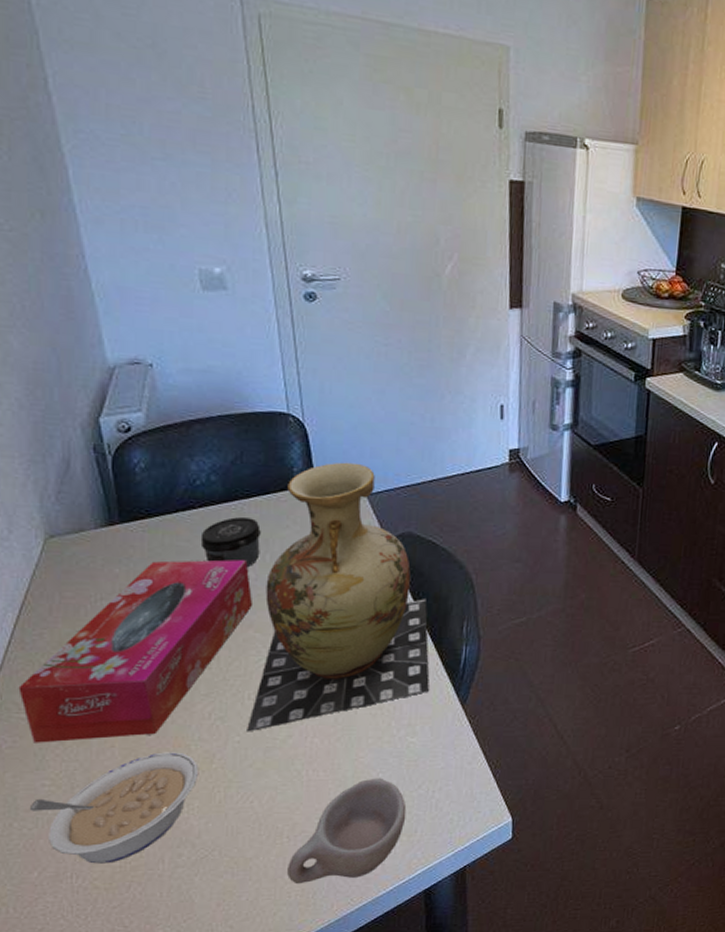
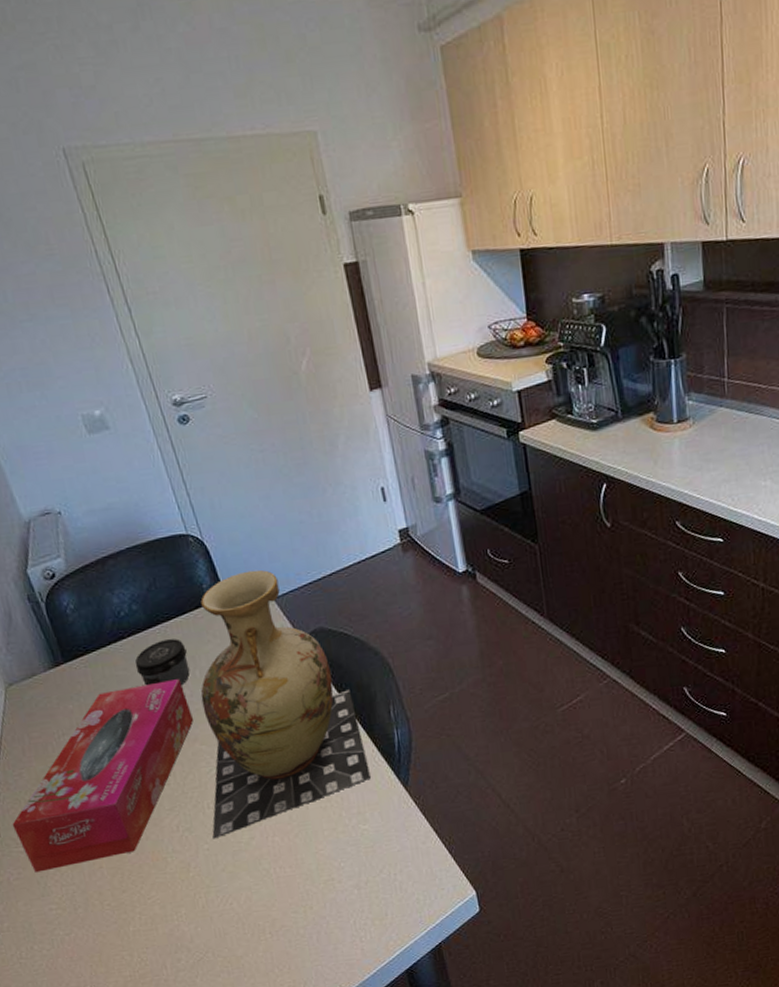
legume: present [29,752,199,864] -> none [43,865,180,976]
cup: present [287,778,407,885] -> none [275,867,375,977]

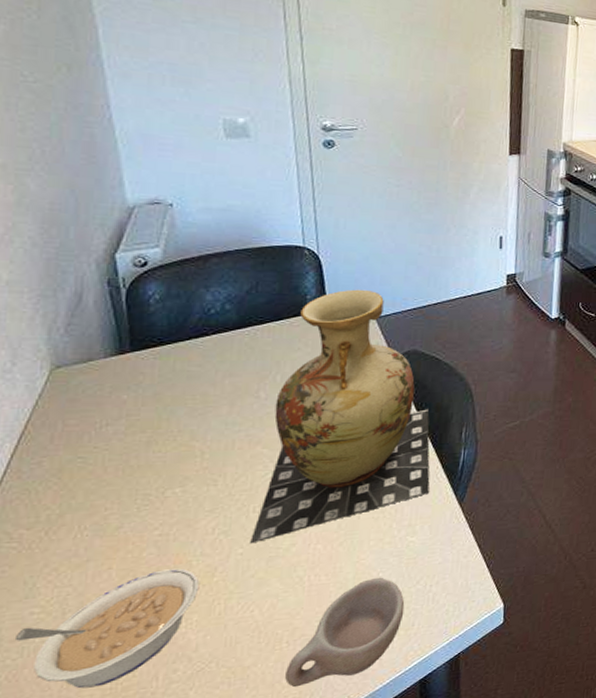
tissue box: present [12,679,194,873] -> none [11,382,263,572]
legume: none [43,865,180,976] -> present [14,568,200,689]
jar: present [135,638,191,686] -> none [212,342,273,389]
cup: none [275,867,375,977] -> present [285,577,405,688]

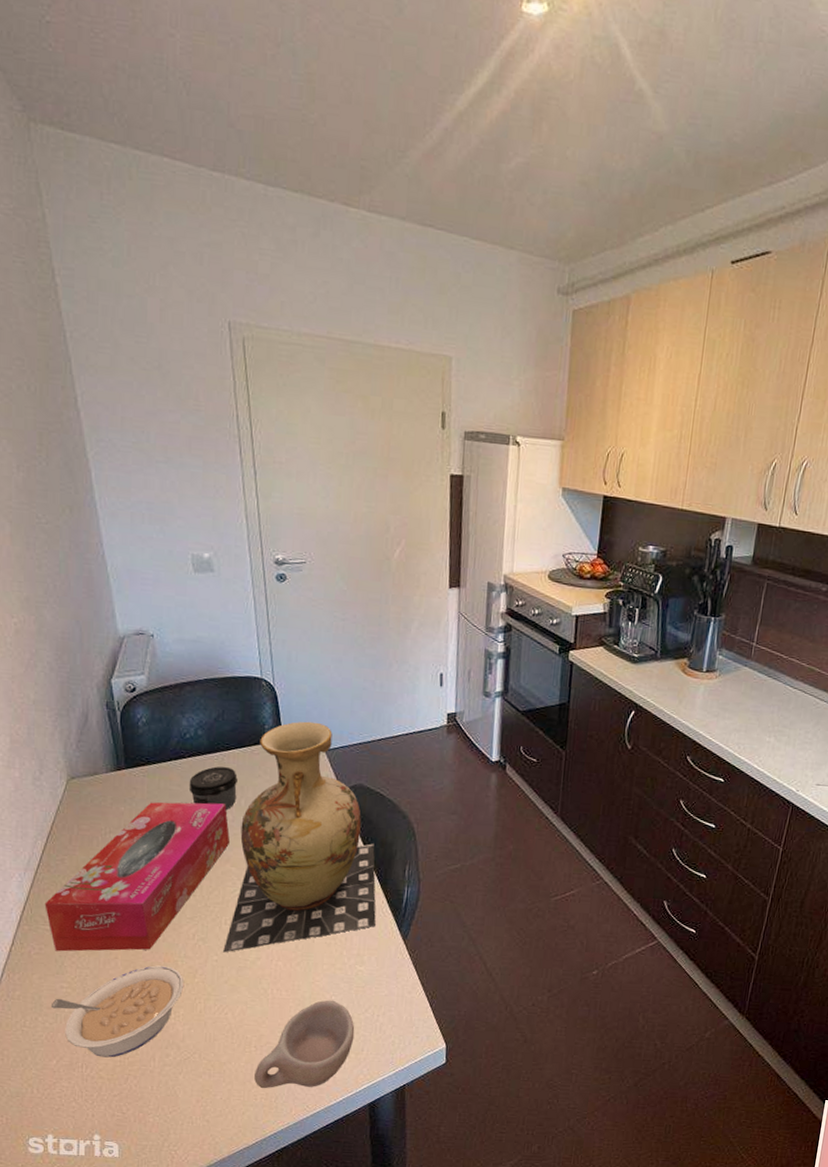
tissue box: none [11,382,263,572] -> present [44,802,231,952]
jar: none [212,342,273,389] -> present [188,766,238,810]

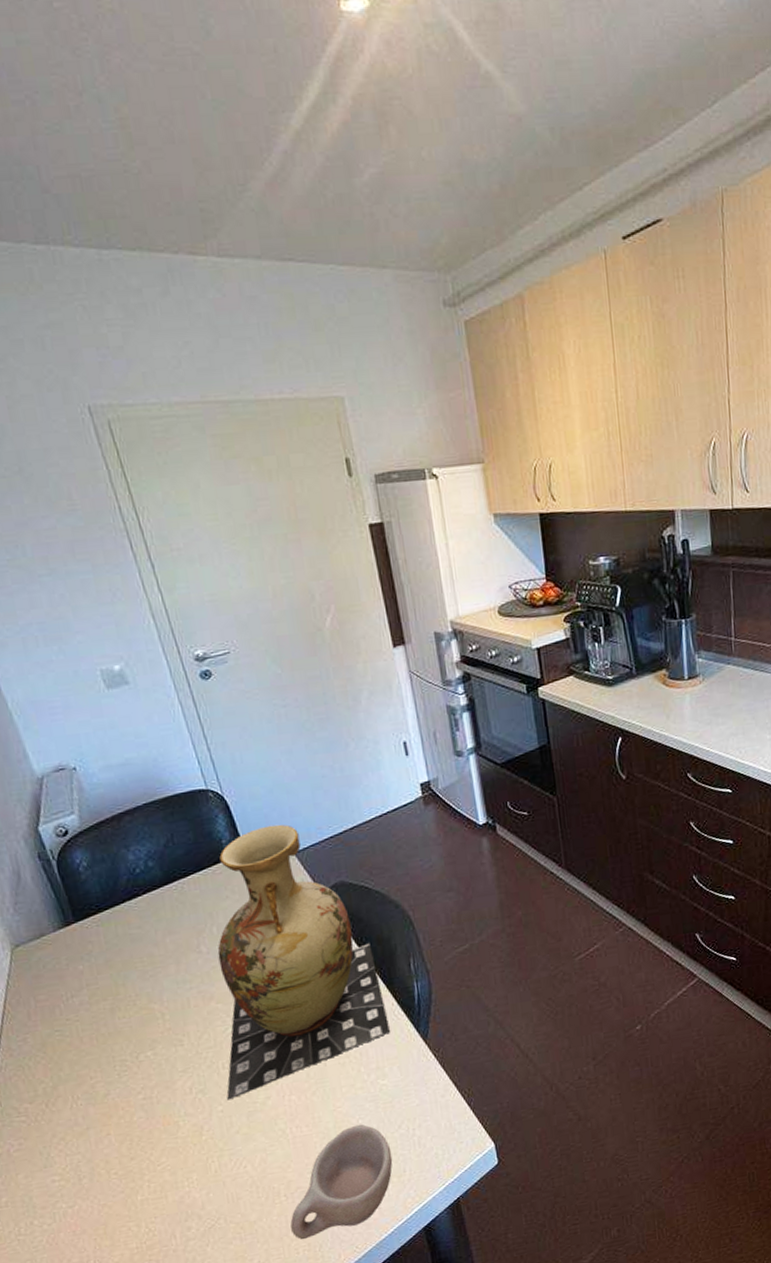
tissue box: present [44,802,231,952] -> none [14,936,210,1143]
legume: present [50,965,184,1058] -> none [45,1129,192,1249]
jar: present [188,766,238,810] -> none [149,895,208,944]

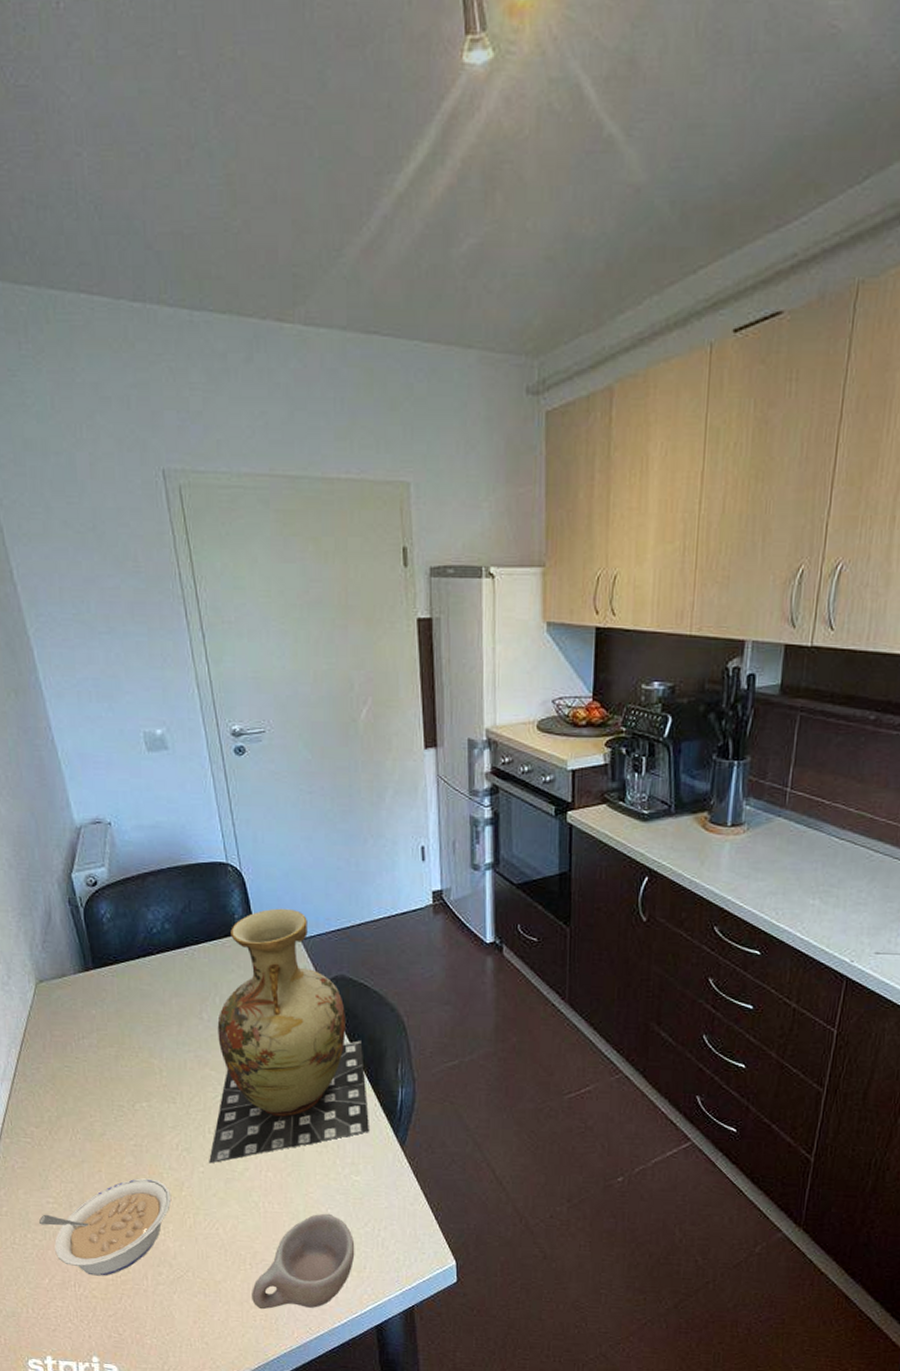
legume: none [45,1129,192,1249] -> present [38,1178,172,1276]

